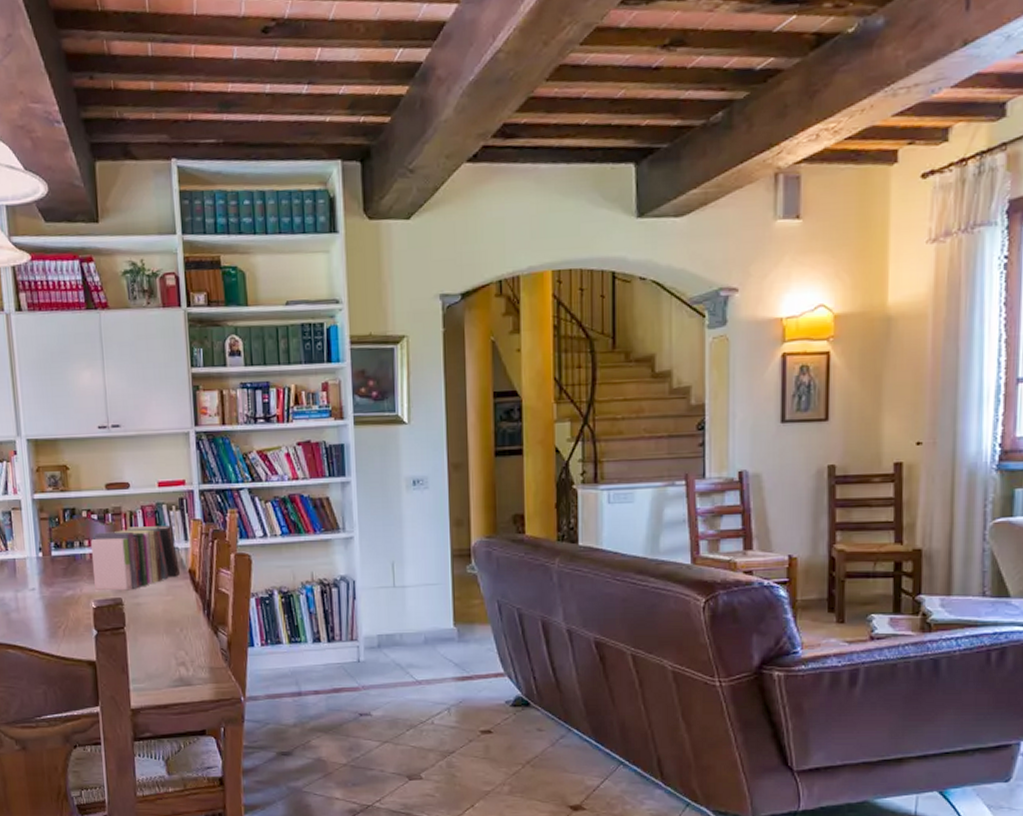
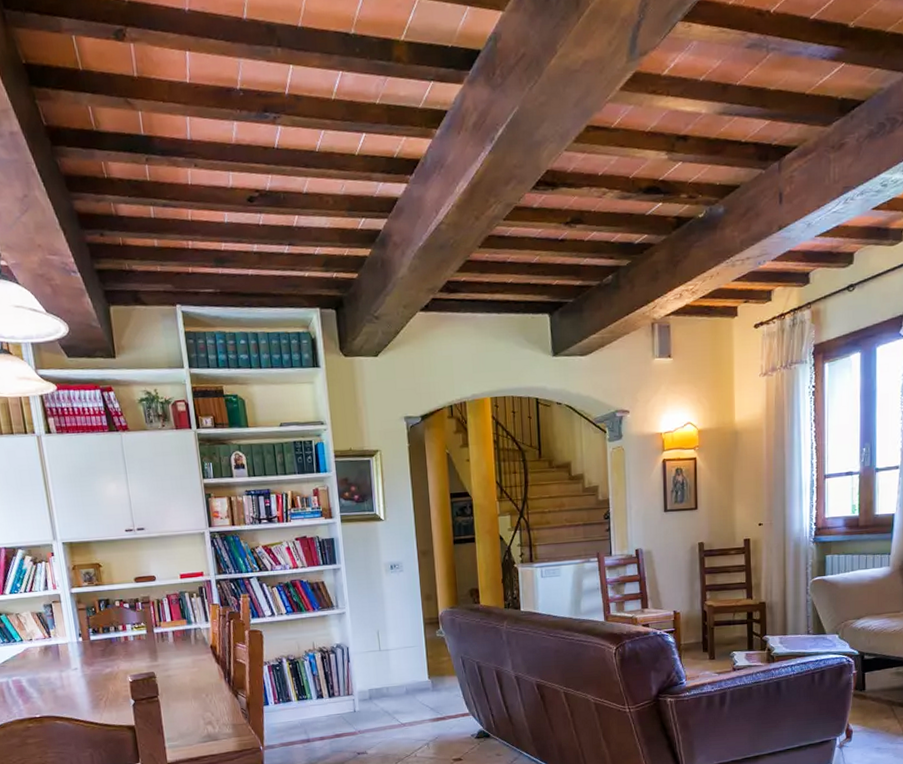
books: present [90,526,181,591] -> none [124,610,204,667]

